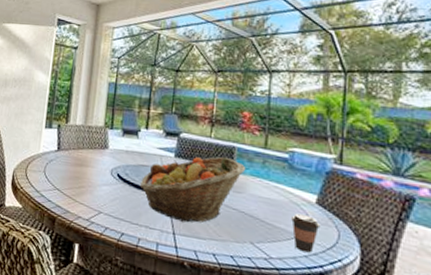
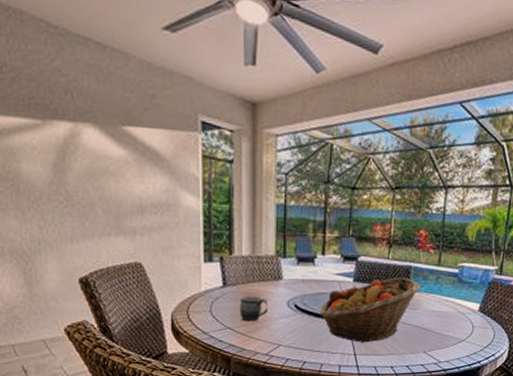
mug: none [68,160,94,186] -> present [239,295,269,322]
coffee cup: present [291,213,321,253] -> none [458,321,481,353]

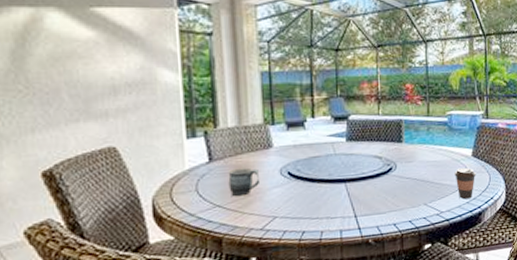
fruit basket: present [319,277,421,343] -> none [314,131,414,203]
coffee cup: none [458,321,481,353] -> present [454,167,476,200]

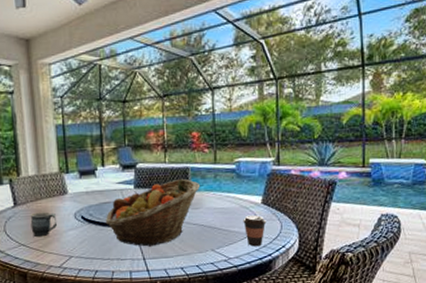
fruit basket: none [314,131,414,203] -> present [105,178,201,247]

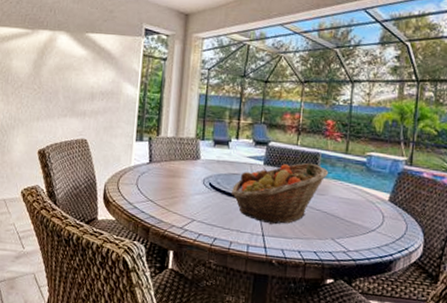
mug: present [30,212,58,238] -> none [160,172,186,197]
coffee cup: present [243,214,267,247] -> none [367,210,392,244]

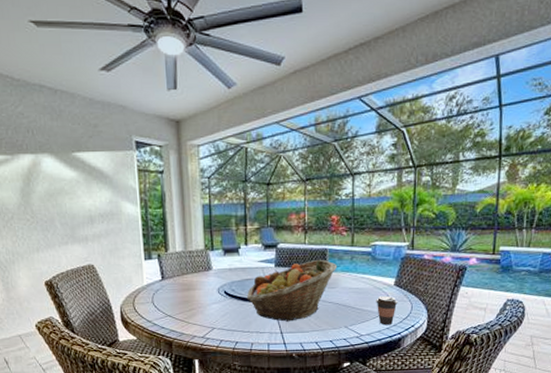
coffee cup: none [367,210,392,244] -> present [376,295,398,325]

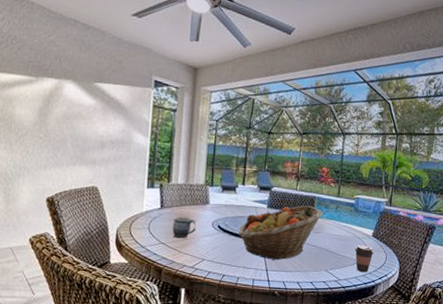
mug: none [176,286,202,310] -> present [172,216,196,239]

